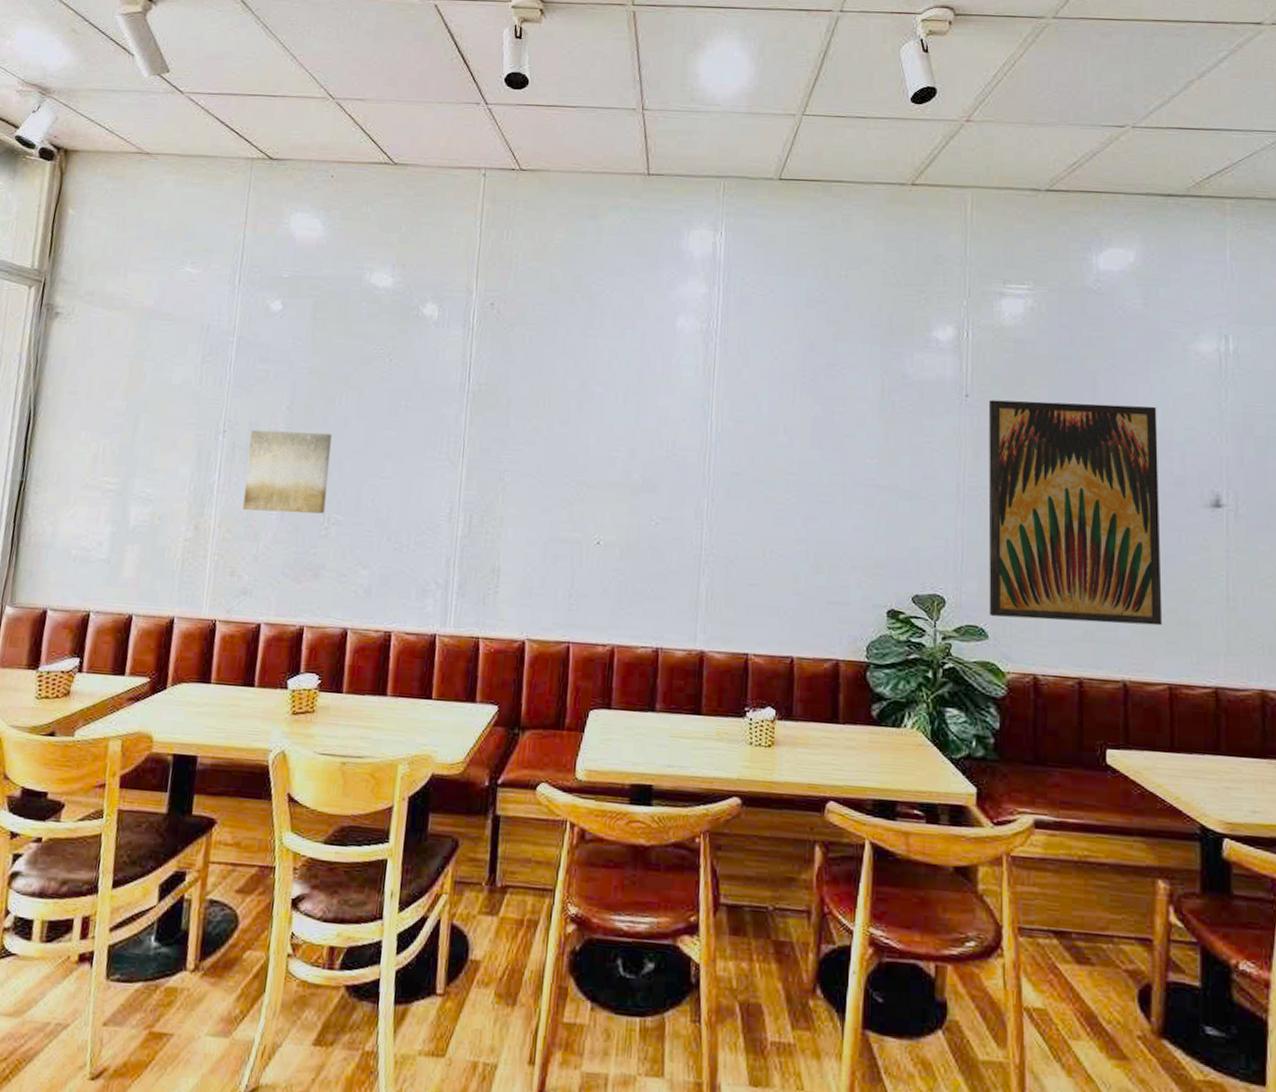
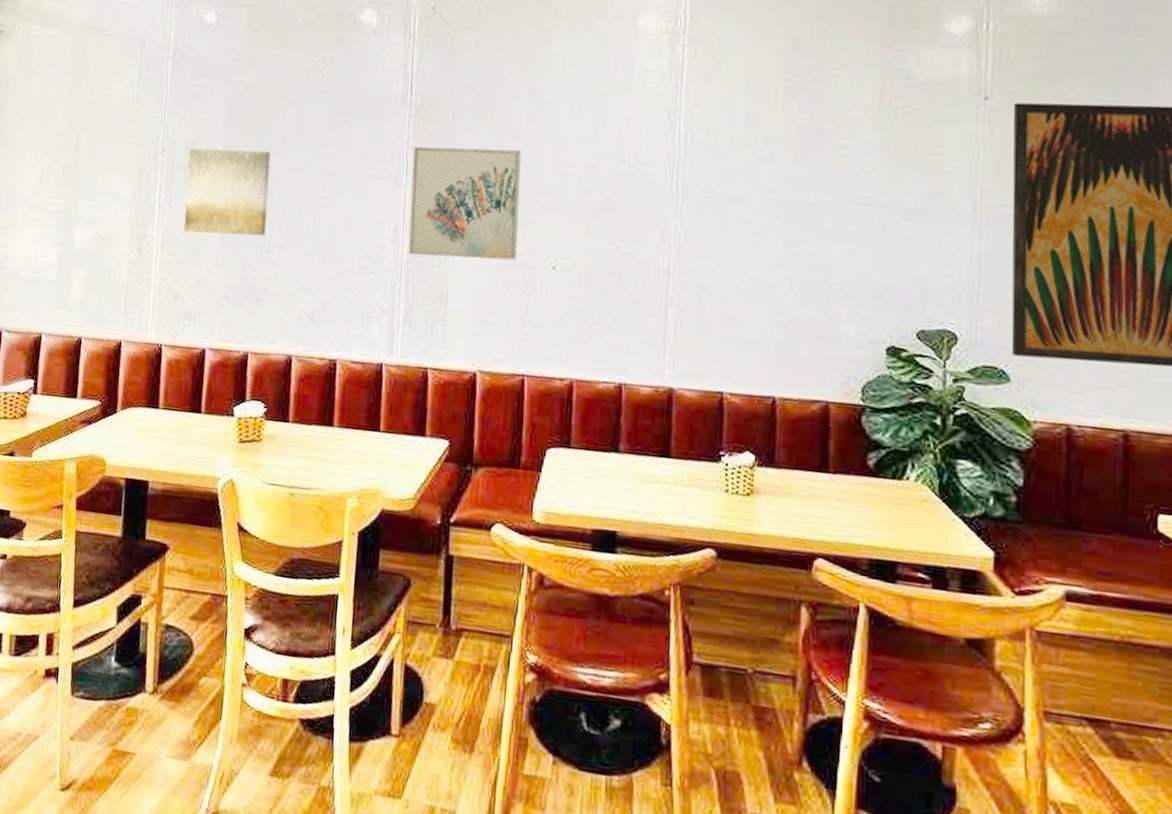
wall art: none [463,430,570,536] -> present [408,146,521,261]

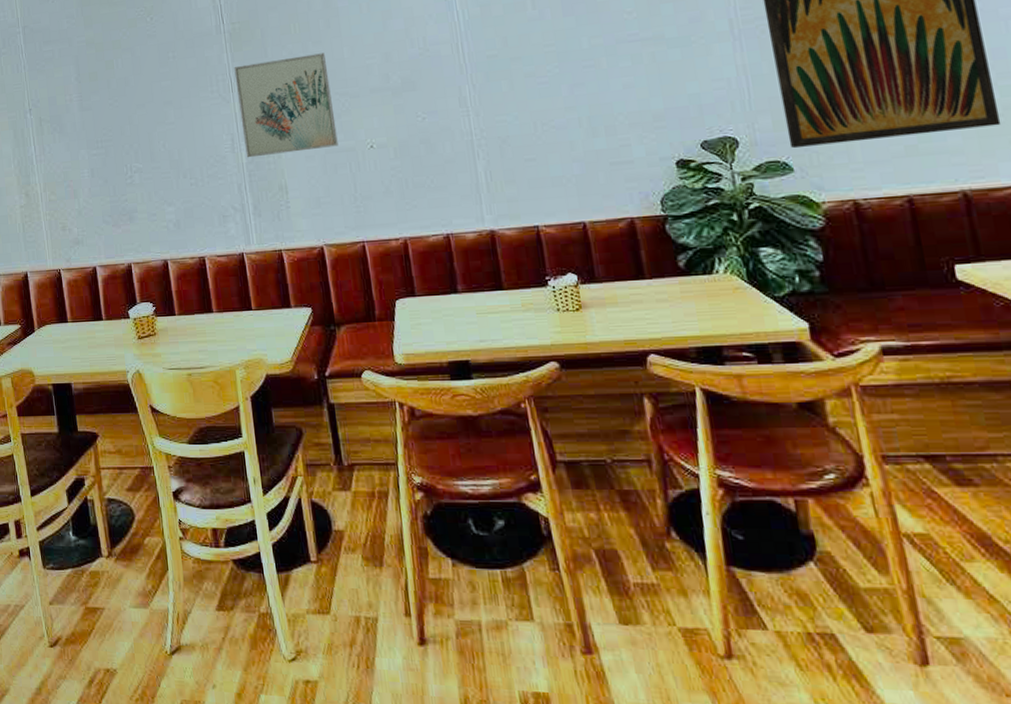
wall art: present [183,148,271,236] -> none [51,94,126,174]

